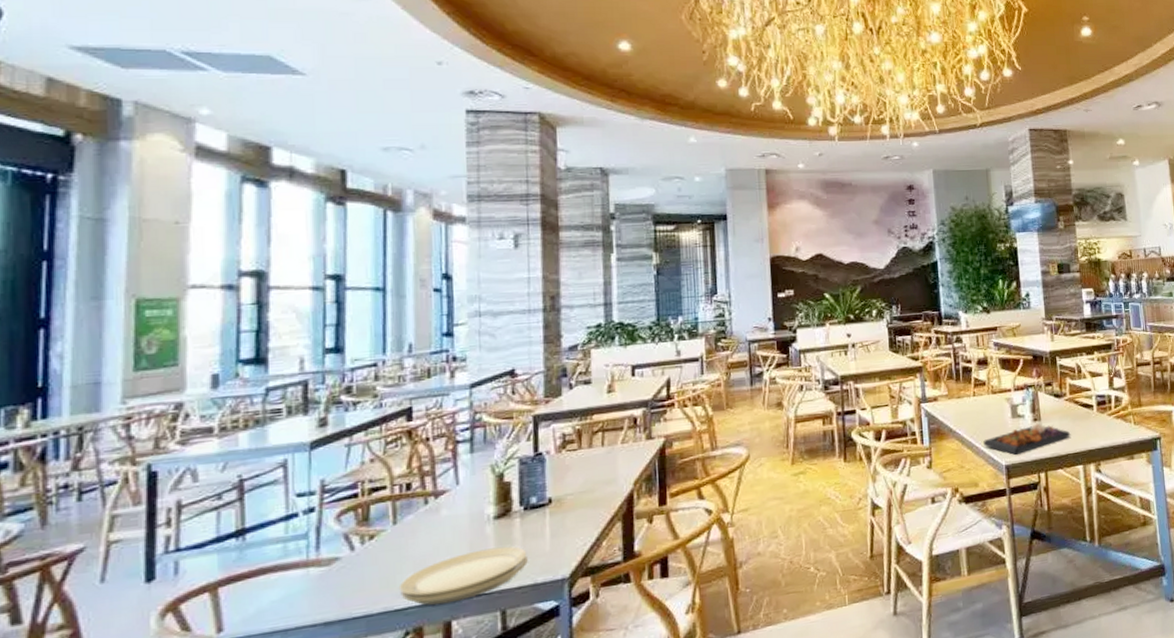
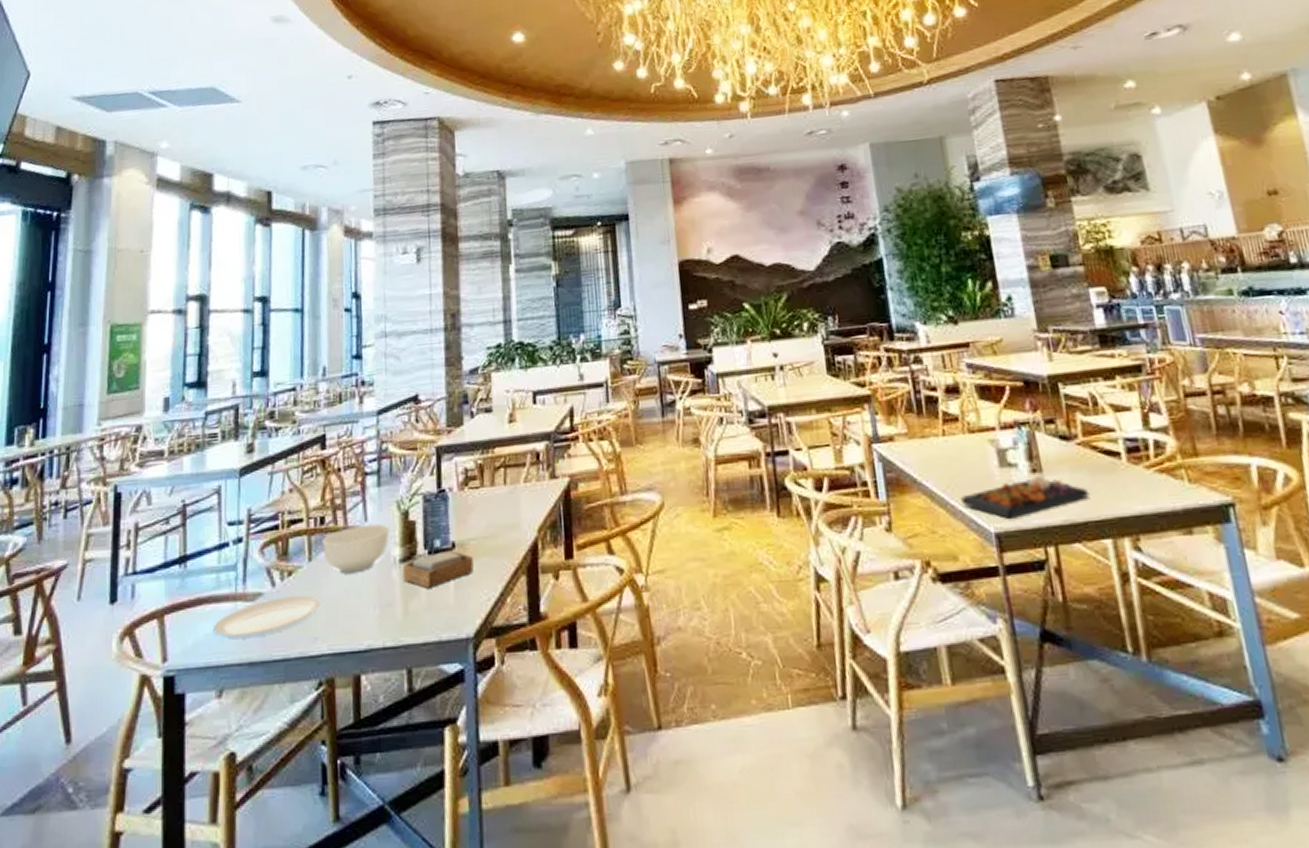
plate: none [280,555,408,603] -> present [213,595,321,640]
plate: present [398,546,528,606] -> none [313,594,433,656]
bowl: none [408,486,484,533] -> present [322,523,390,573]
napkin holder: none [496,505,570,540] -> present [402,549,474,588]

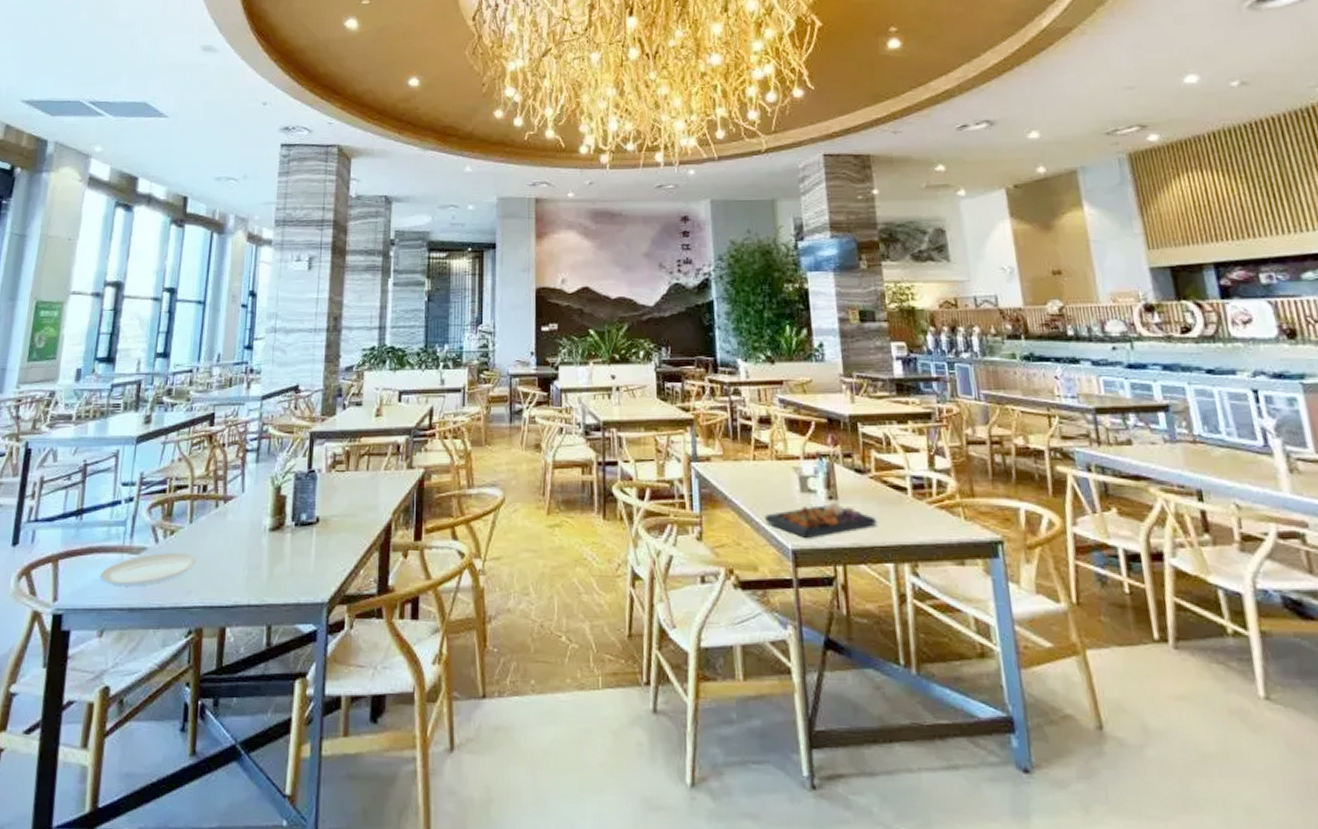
bowl: present [322,523,390,573] -> none [203,495,263,536]
napkin holder: present [402,549,474,588] -> none [271,523,334,556]

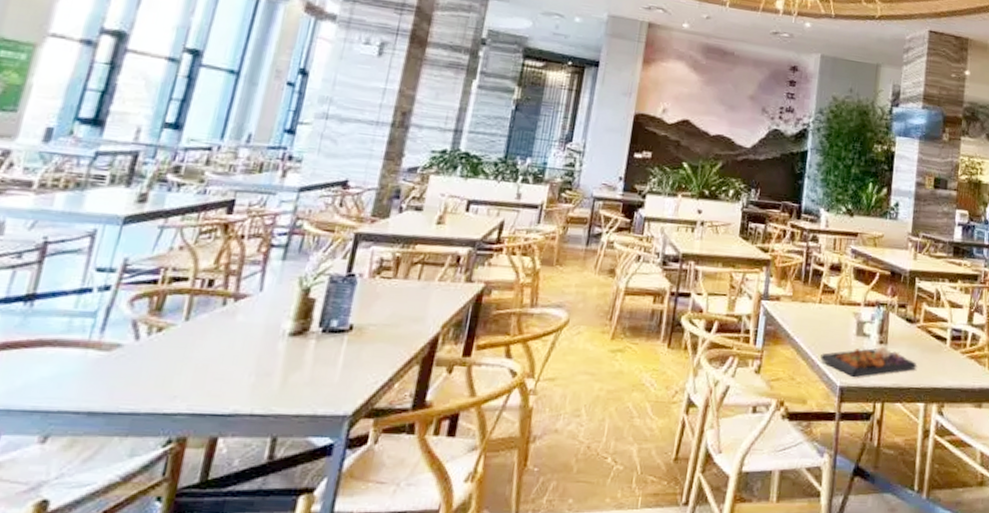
plate: present [100,553,197,587] -> none [51,351,190,389]

